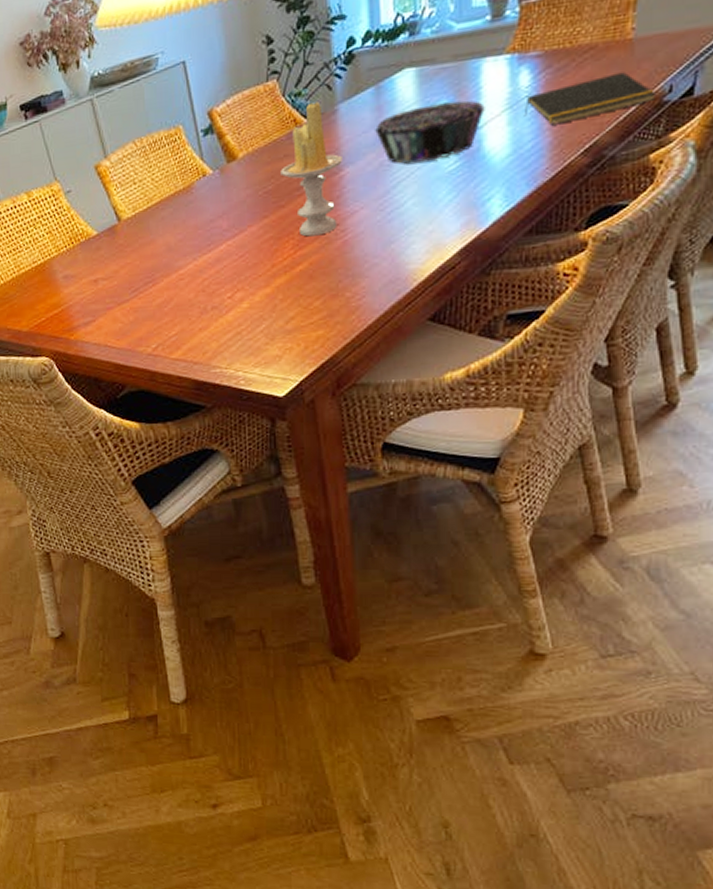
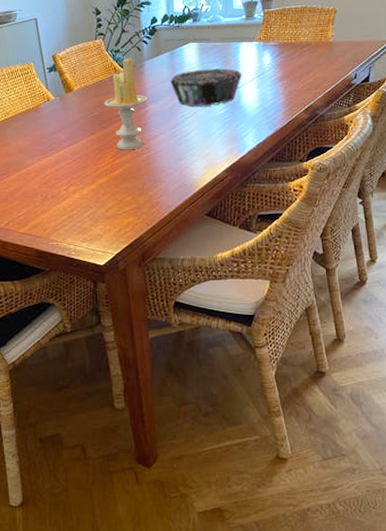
notepad: present [523,72,657,126] -> none [267,62,347,91]

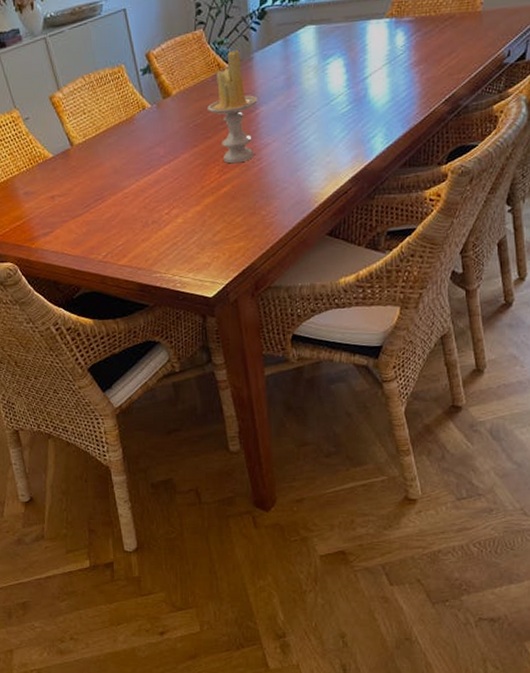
decorative bowl: present [169,68,242,106] -> none [282,55,370,105]

